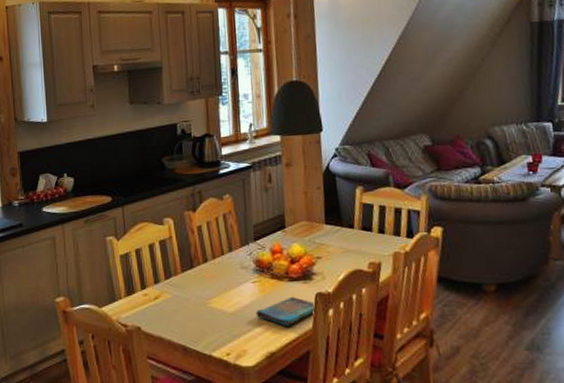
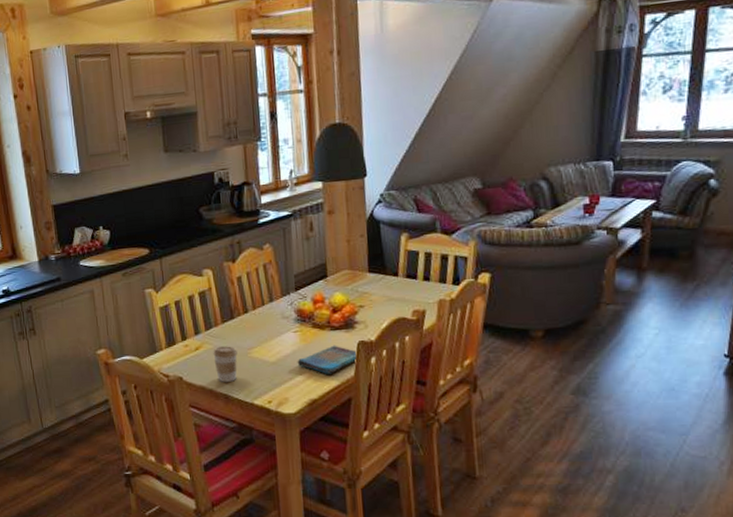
coffee cup: none [172,295,197,333] -> present [213,346,238,382]

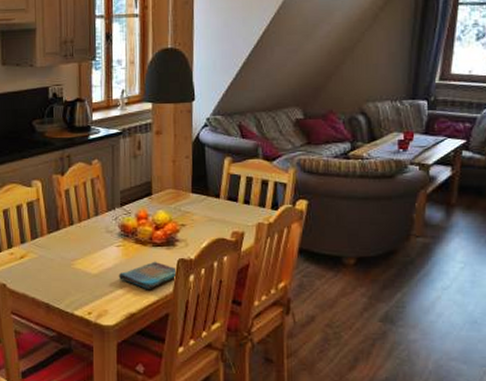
coffee cup: present [213,346,238,382] -> none [37,256,61,291]

